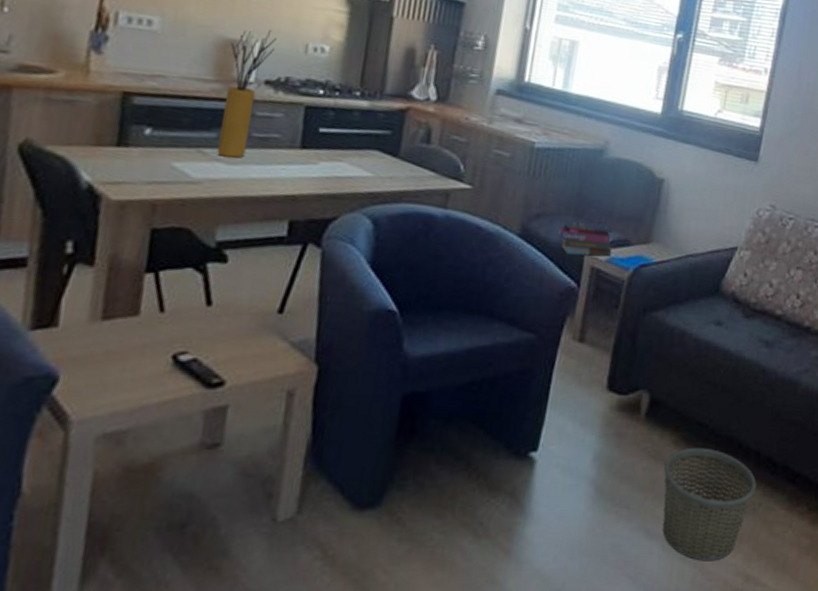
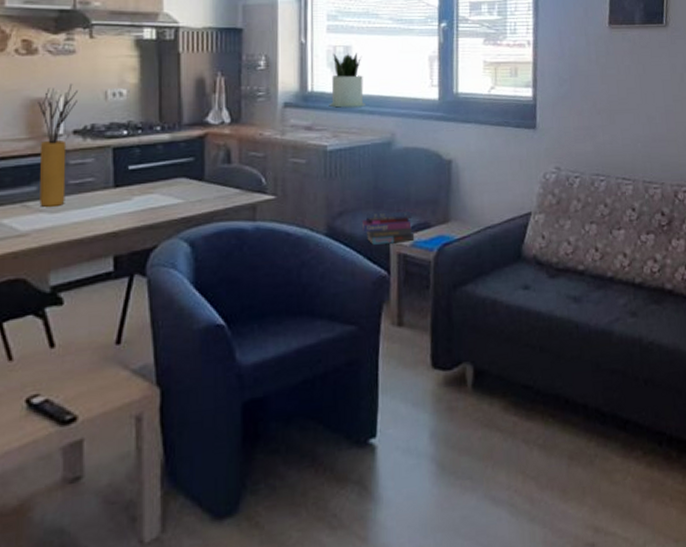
planter: none [544,46,588,109] -> present [329,53,367,109]
basket: present [662,447,757,561] -> none [498,408,590,520]

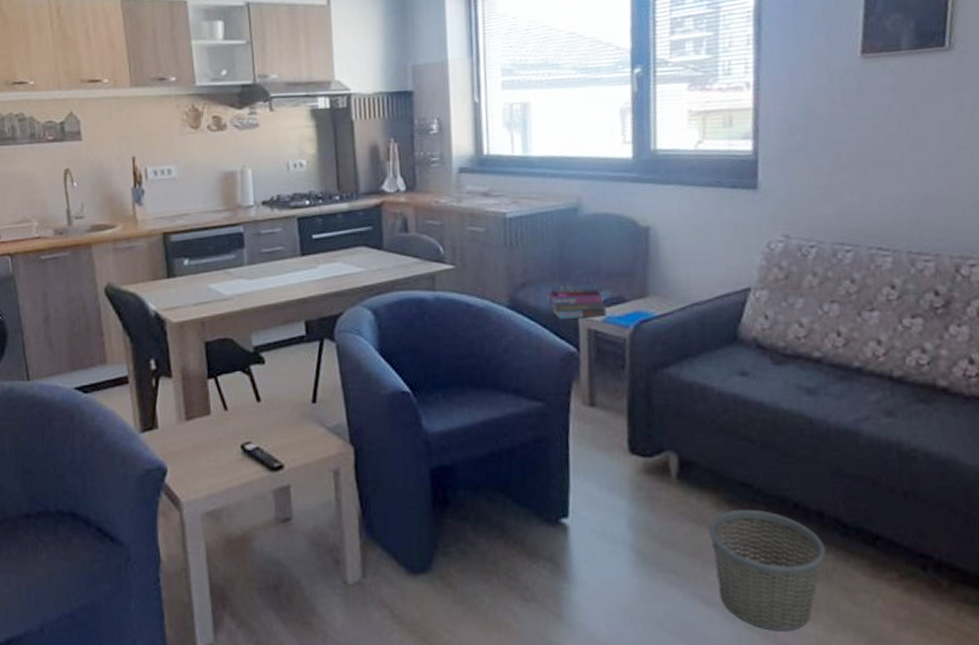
vase: present [38,84,77,207] -> none [230,157,263,273]
planter: present [329,53,367,109] -> none [507,110,549,173]
basket: none [498,408,590,520] -> present [709,509,826,632]

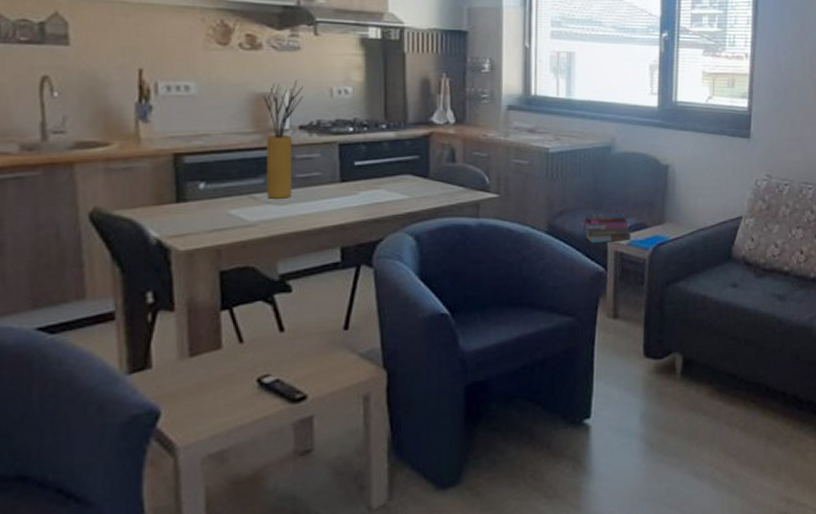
vase: none [230,157,263,273] -> present [263,80,303,199]
basket: present [709,509,826,632] -> none [704,395,787,493]

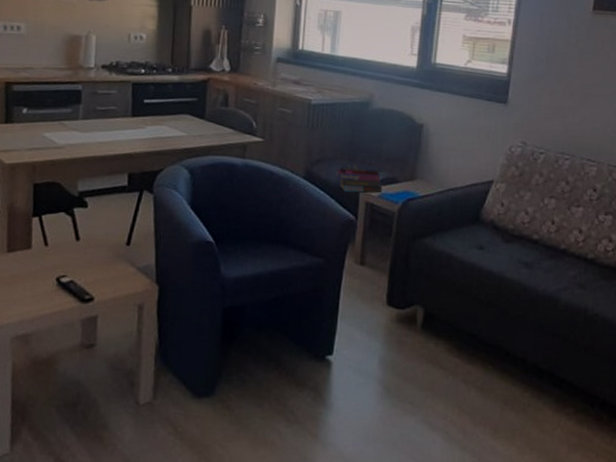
vase: present [263,80,303,199] -> none [73,26,107,127]

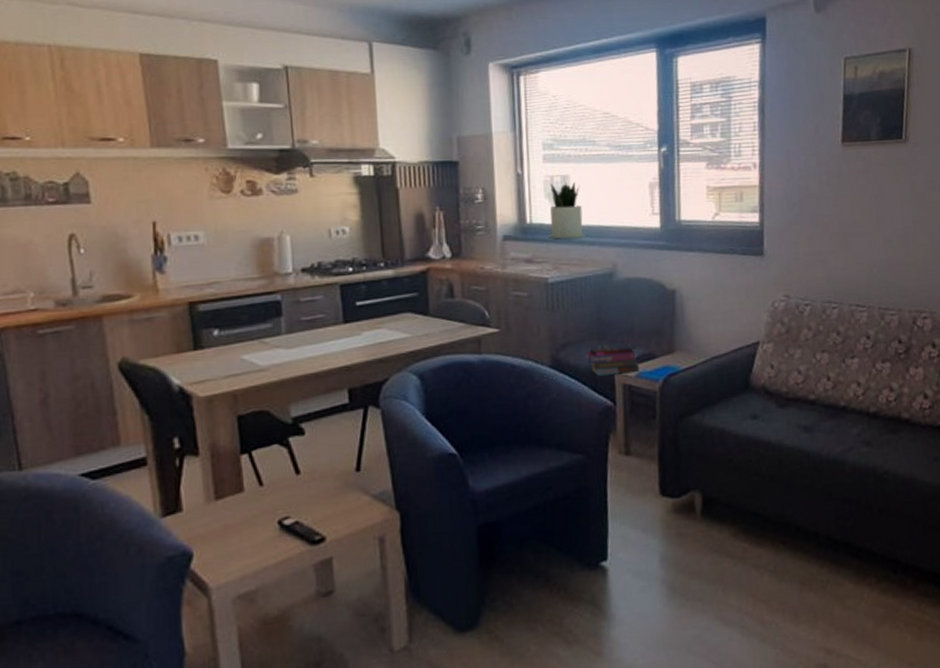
planter: none [316,17,350,69] -> present [548,182,587,241]

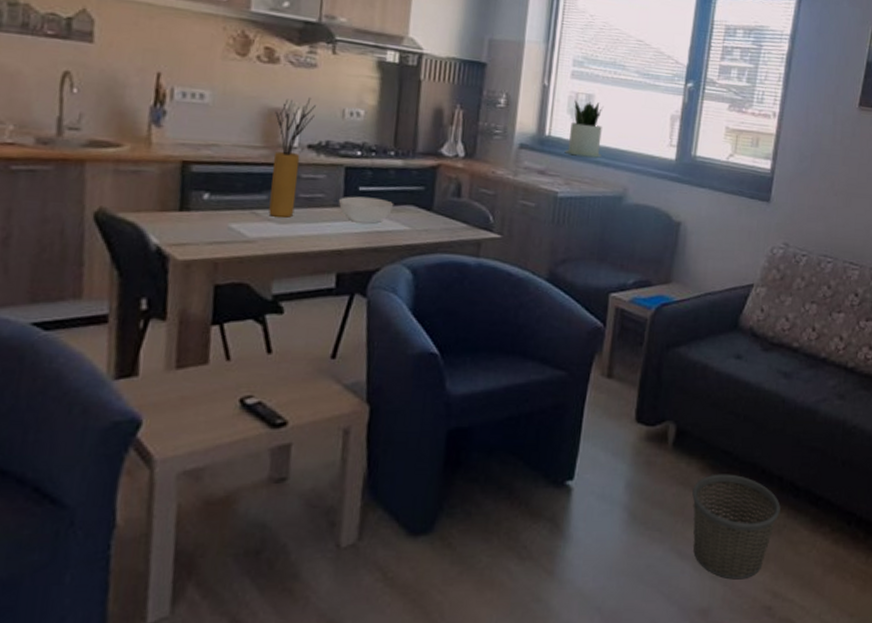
vase: none [266,223,303,343] -> present [269,98,316,218]
bowl: none [338,310,392,337] -> present [338,196,394,224]
books: present [585,341,640,376] -> none [583,264,635,298]
basket: none [728,535,821,641] -> present [692,474,781,580]

